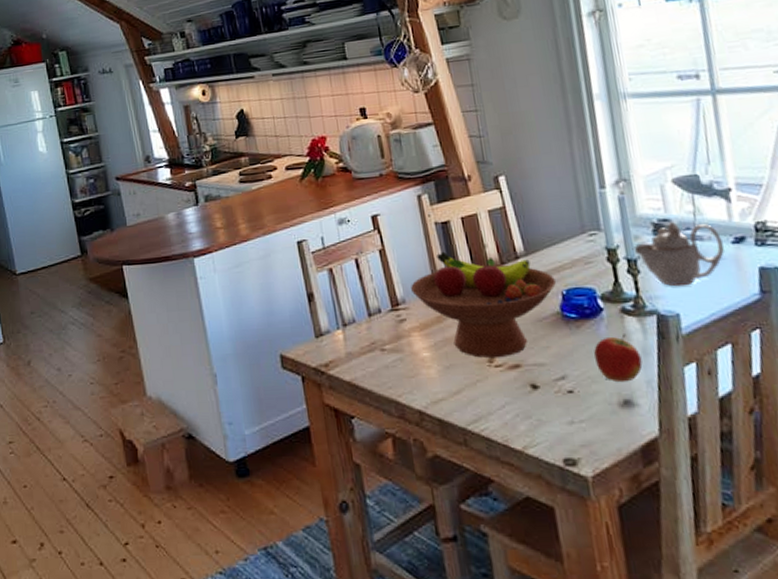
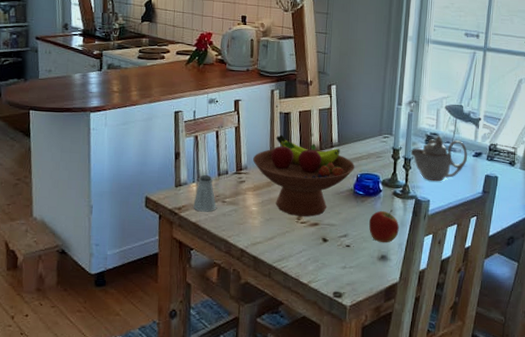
saltshaker: none [343,317,375,367] -> present [193,175,217,212]

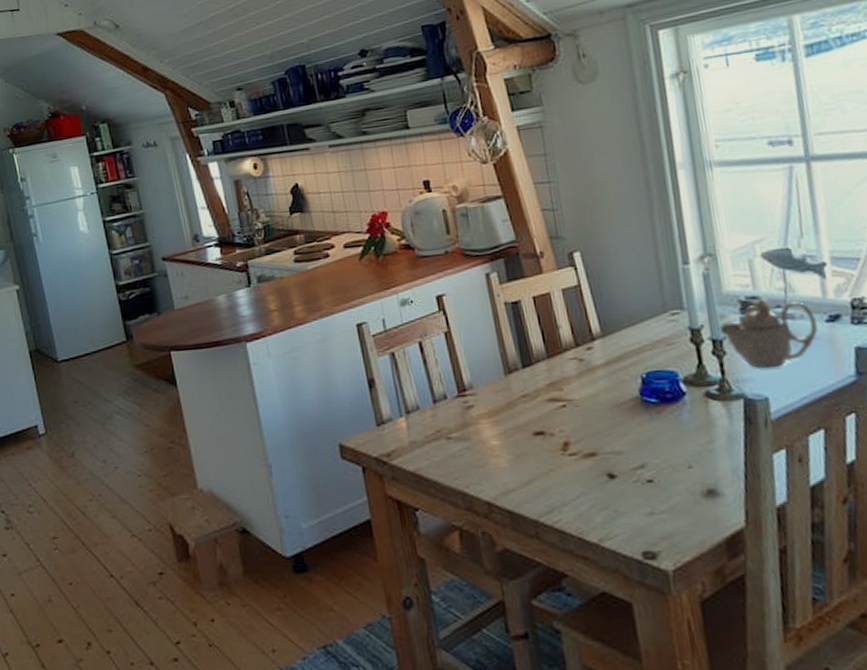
saltshaker: present [193,175,217,212] -> none [406,404,440,456]
fruit bowl: present [253,134,354,217] -> none [479,333,635,446]
apple: present [369,210,399,243] -> none [675,419,728,471]

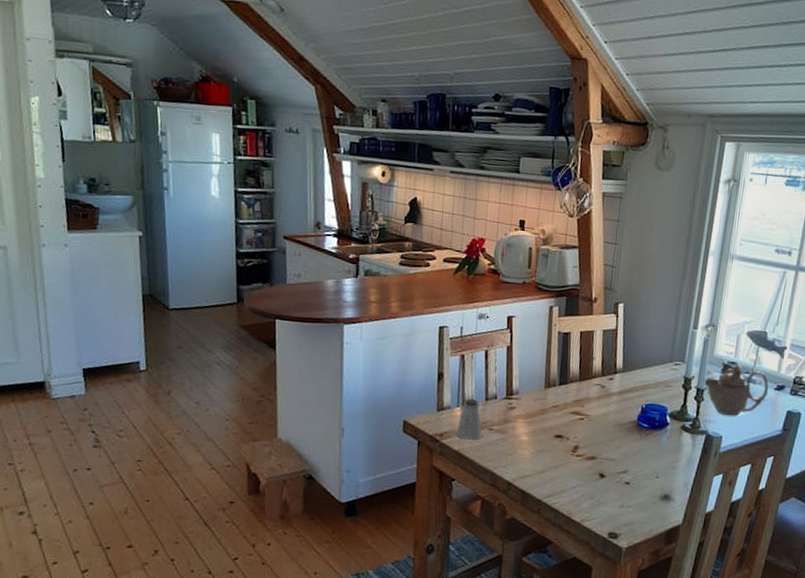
saltshaker: none [406,404,440,456] -> present [456,399,483,440]

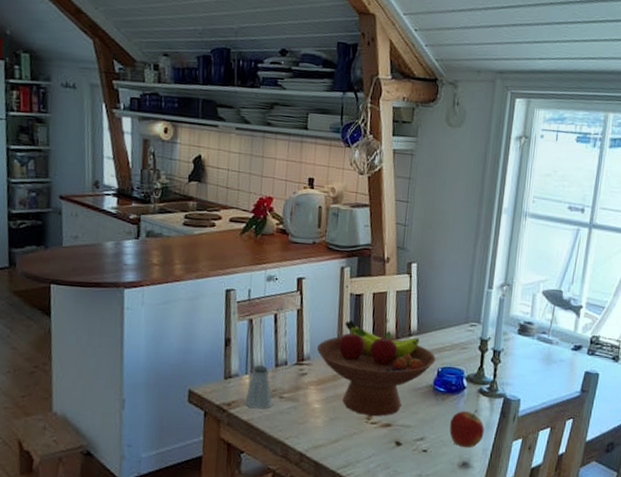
fruit bowl: none [526,357,640,449] -> present [317,319,435,416]
apple: none [652,445,686,482] -> present [450,410,484,448]
teapot: present [703,364,769,416] -> none [499,324,566,378]

